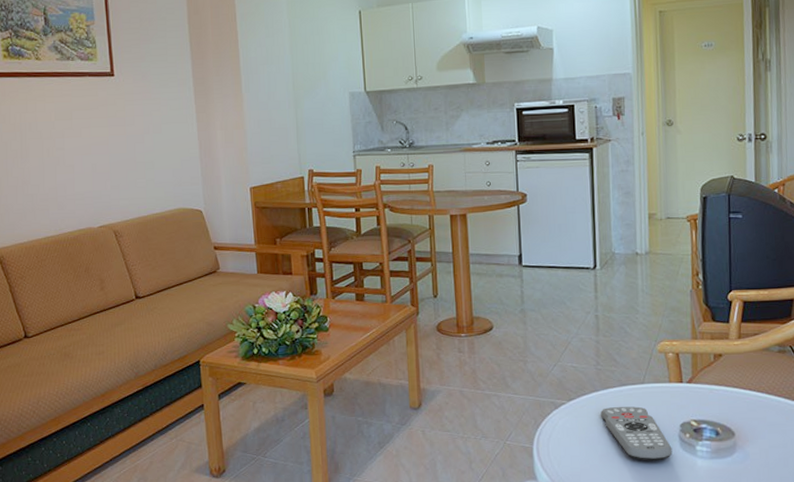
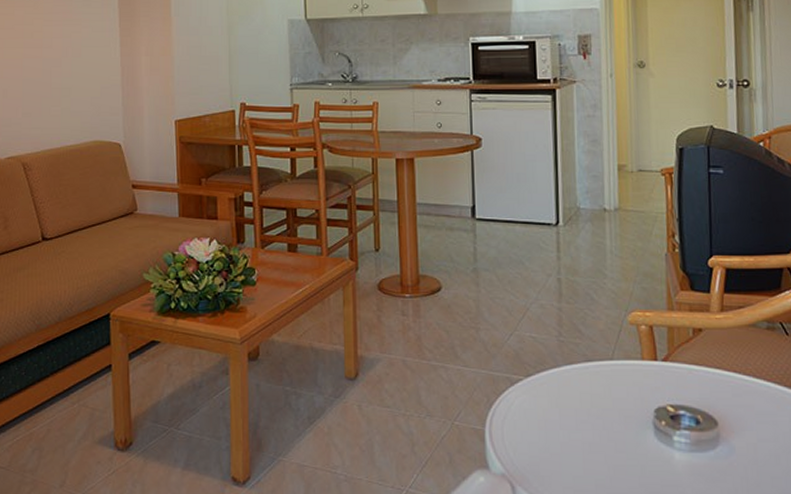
remote control: present [601,406,673,461] -> none [563,386,646,452]

